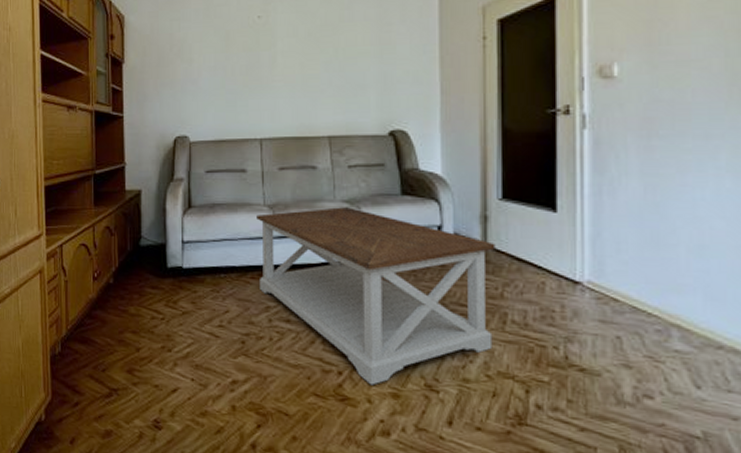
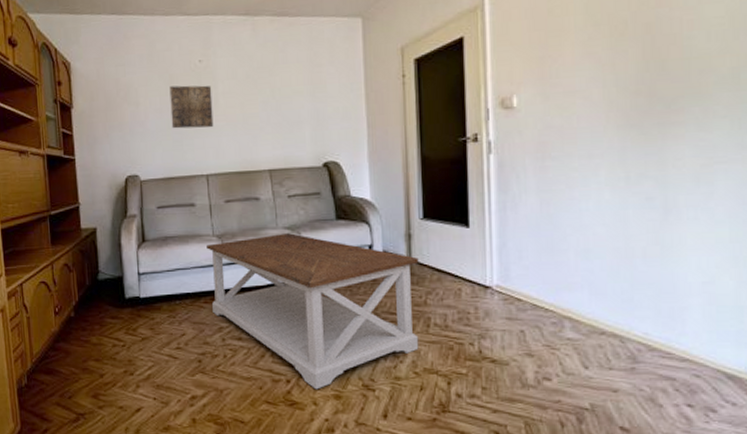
wall art: none [225,42,270,89] -> present [169,85,214,129]

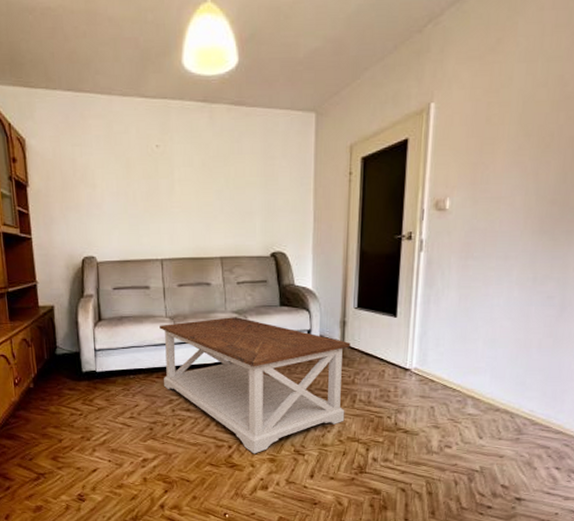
wall art: present [169,85,214,129] -> none [126,170,169,214]

